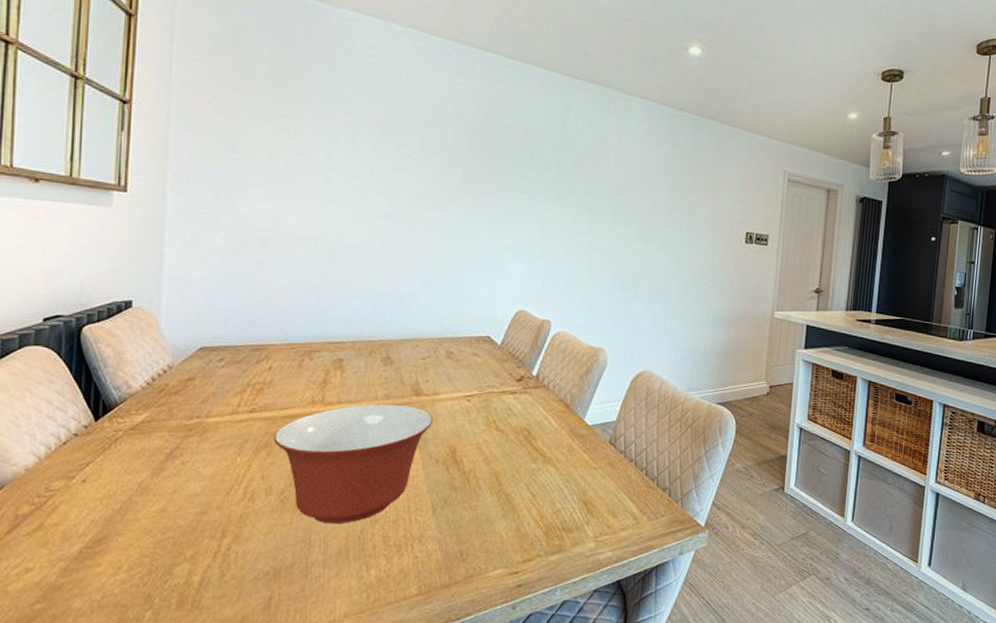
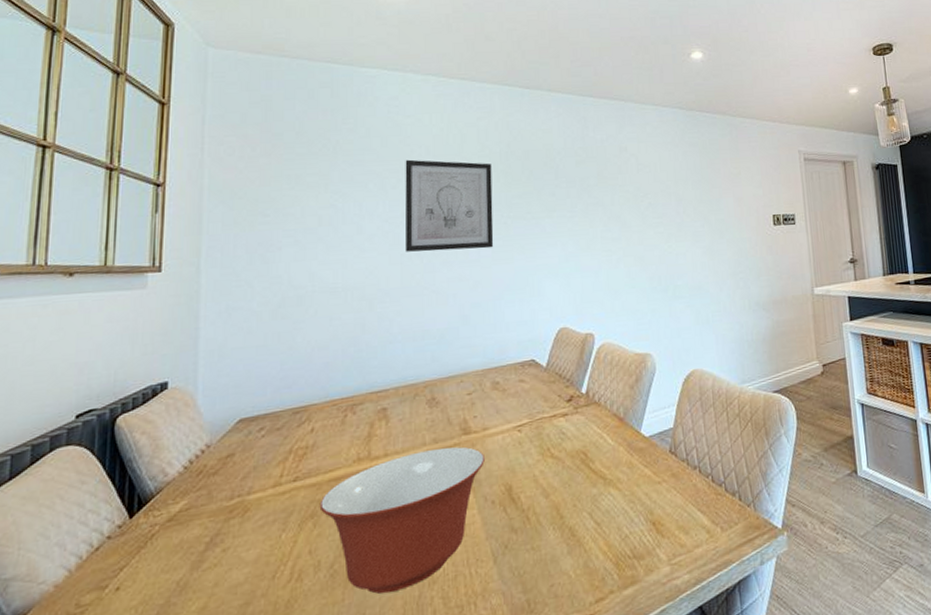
wall art: none [371,115,467,221] -> present [405,159,494,252]

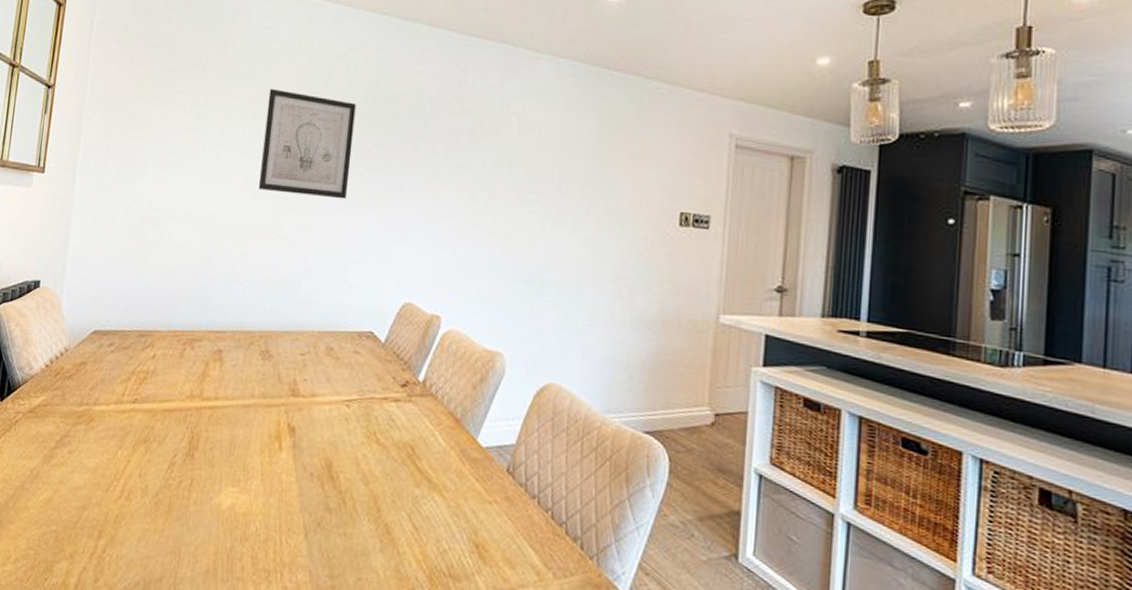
mixing bowl: present [319,447,485,594] -> none [152,402,309,538]

